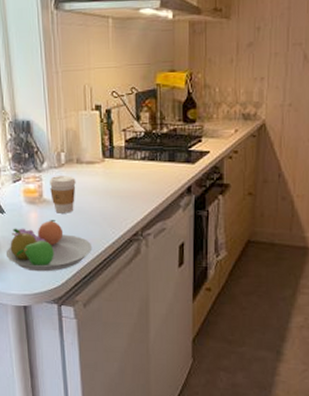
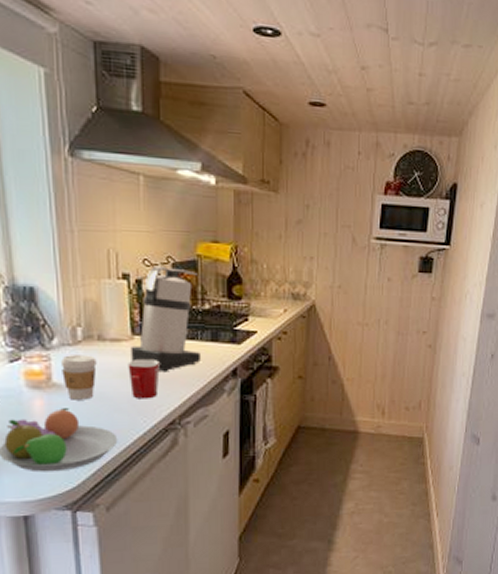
mug: none [100,179,125,213] -> present [128,360,160,399]
coffee maker: none [102,96,159,190] -> present [130,265,200,372]

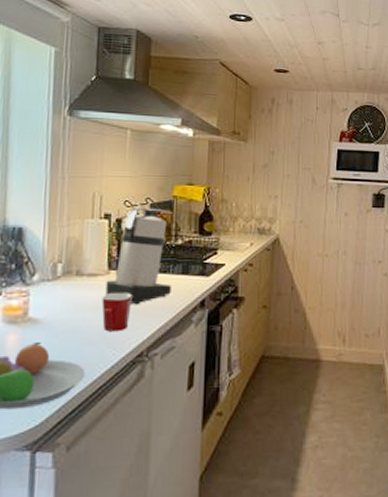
coffee cup: present [61,353,97,400] -> none [38,288,73,334]

